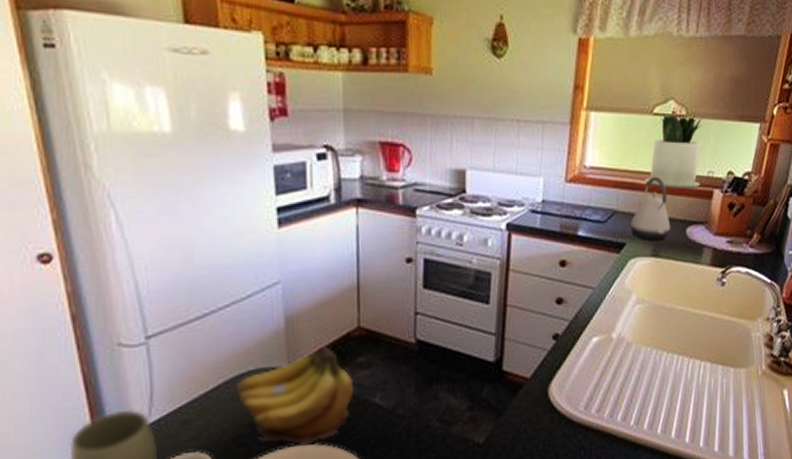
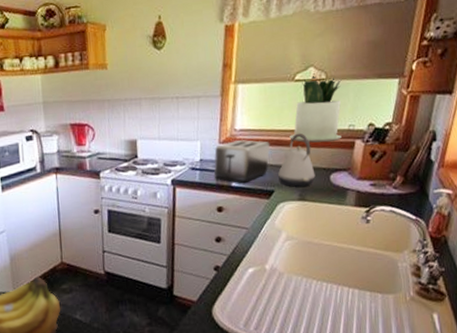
toaster: none [558,179,623,232] -> present [214,139,270,183]

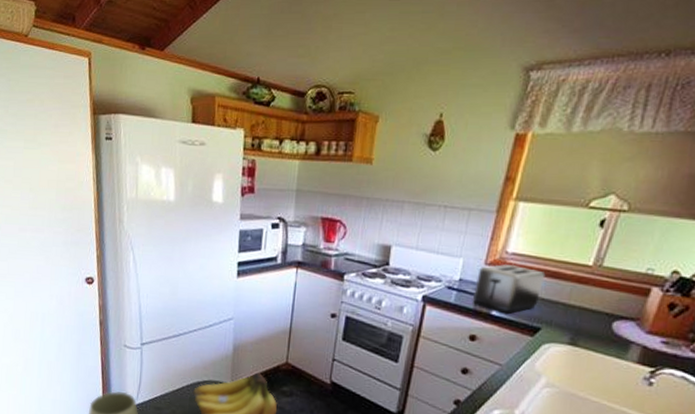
kettle: present [277,133,316,187] -> none [548,267,595,330]
planter: present [289,73,343,143] -> none [570,202,649,285]

